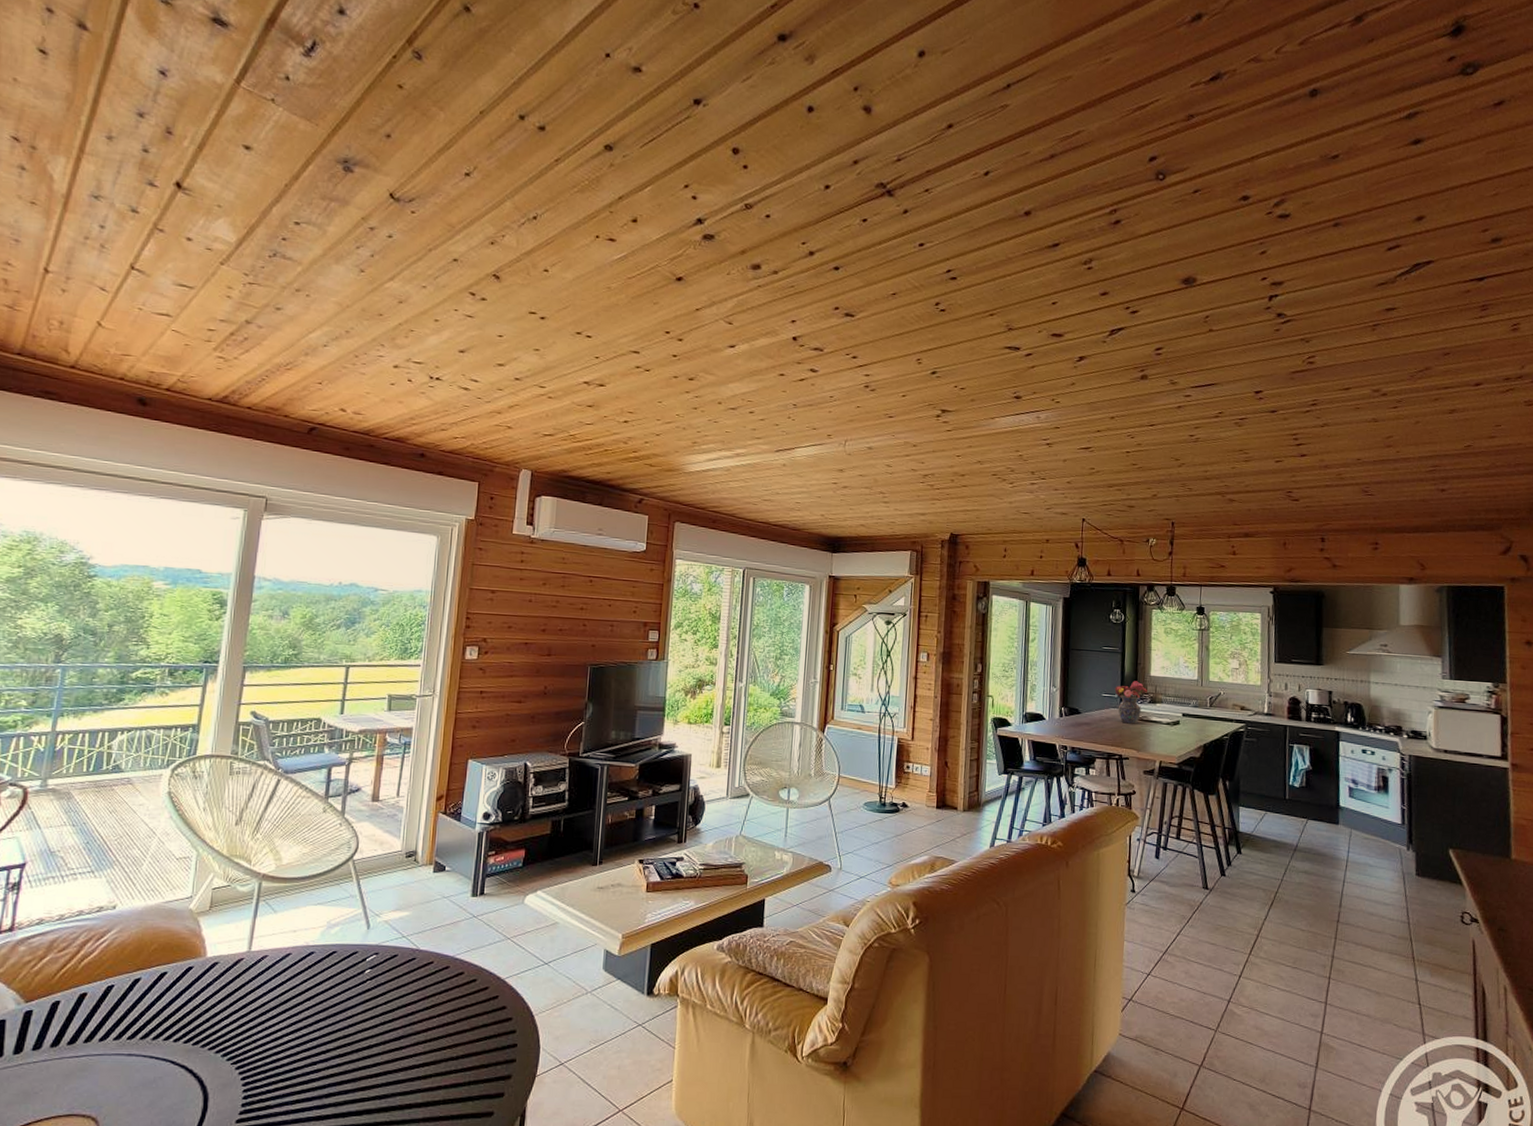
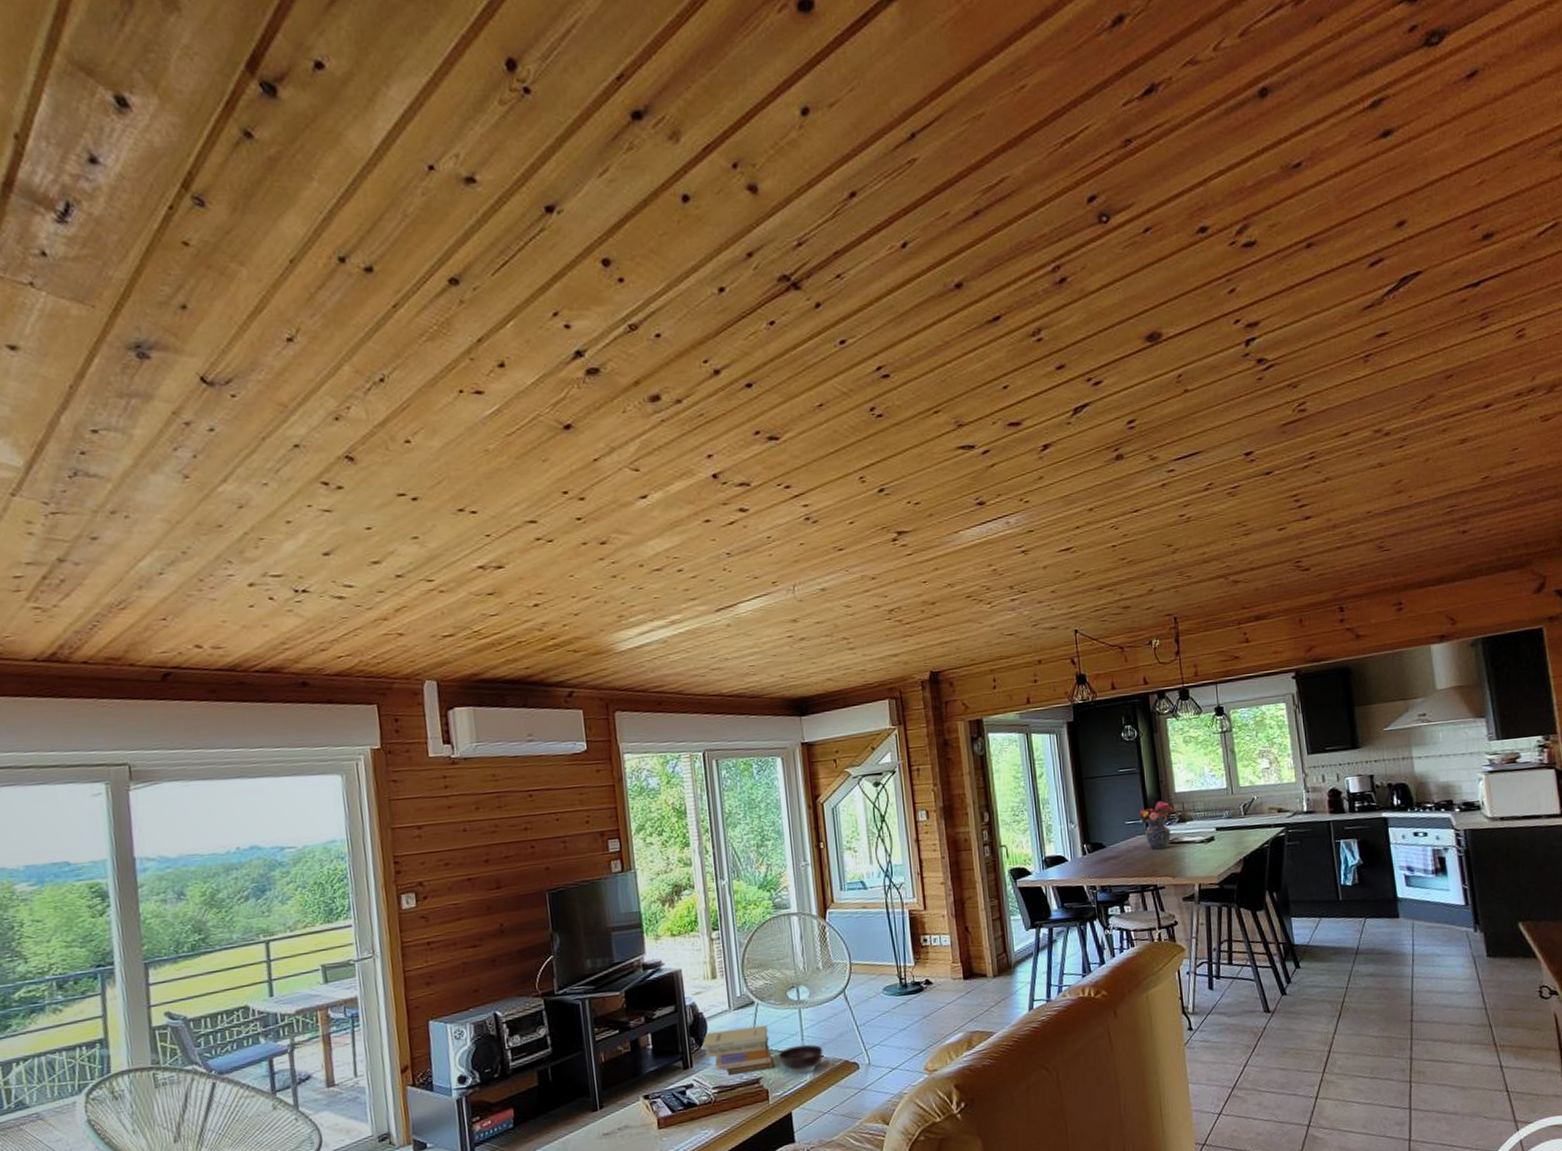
books: none [696,814,757,857] -> present [701,1025,774,1077]
bowl: none [761,840,802,866] -> present [777,1044,824,1074]

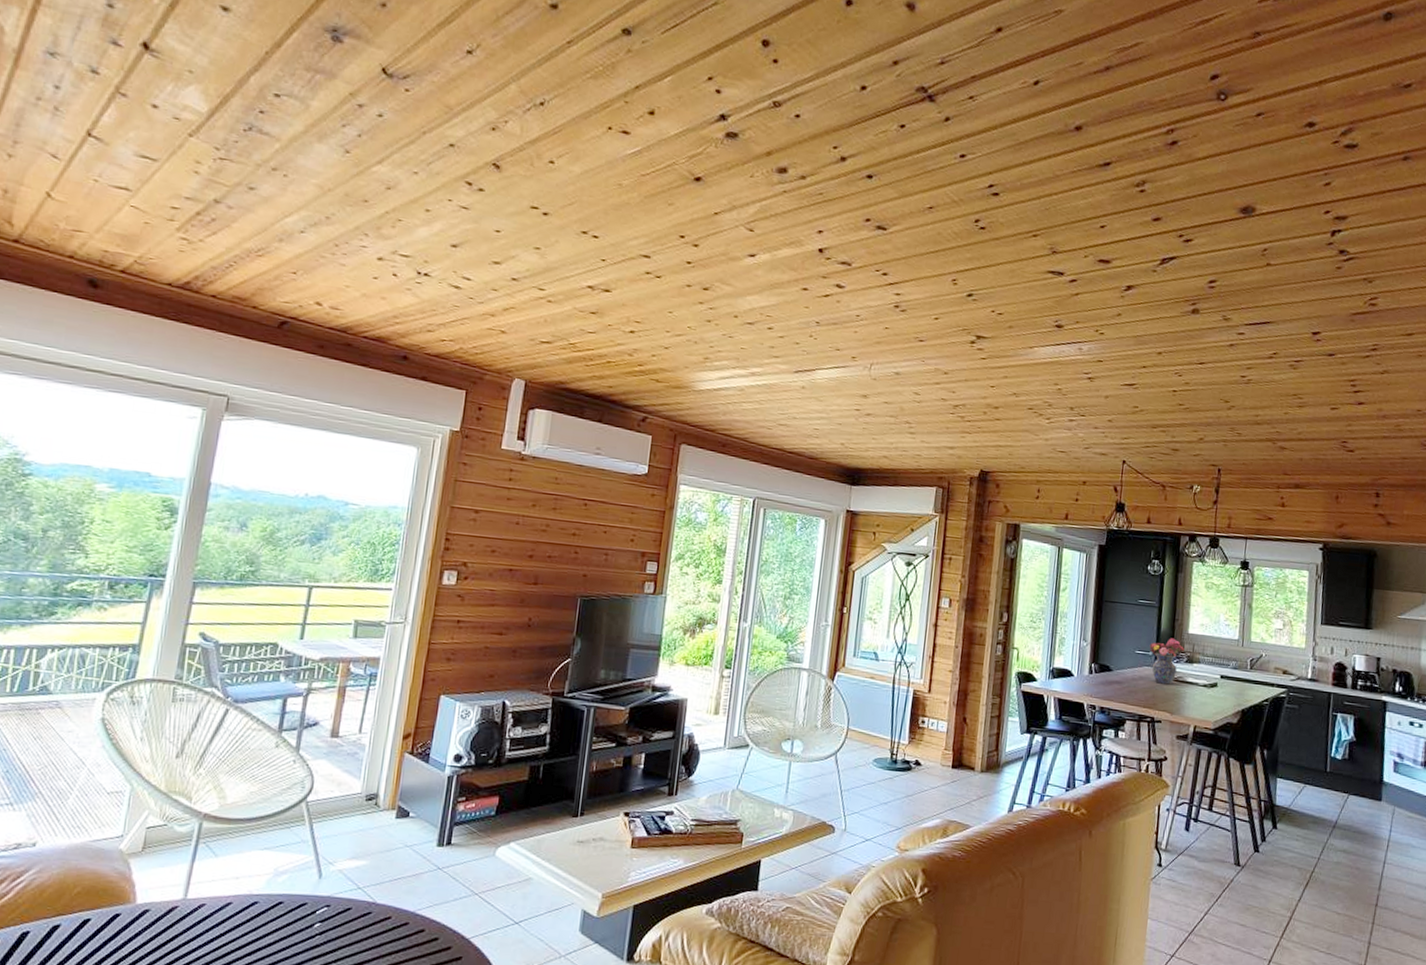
books: present [701,1025,774,1077] -> none [689,765,756,814]
bowl: present [777,1044,824,1074] -> none [760,796,804,825]

